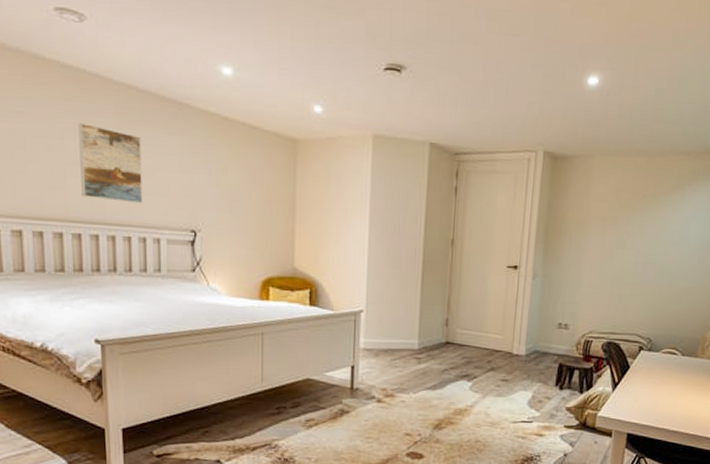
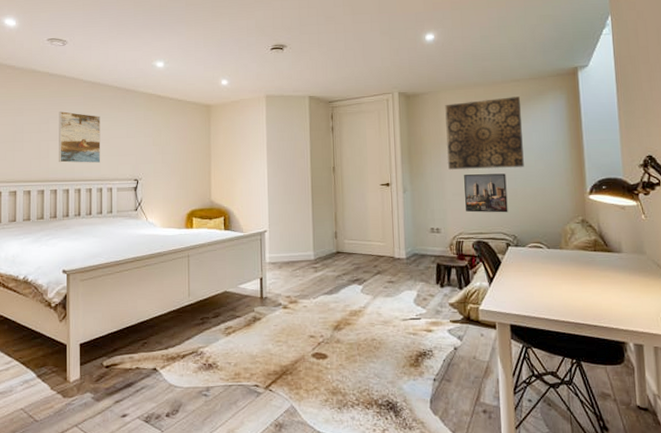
wall art: none [589,173,687,261] -> present [445,96,524,170]
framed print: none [601,264,653,313] -> present [464,173,508,213]

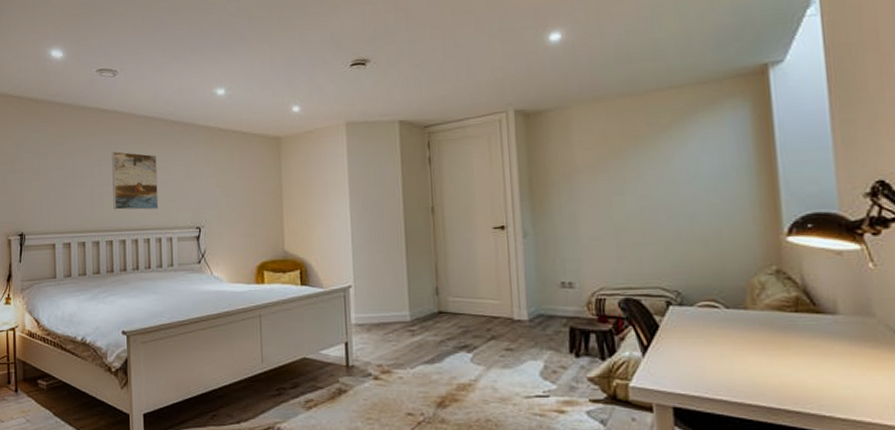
wall art: present [445,96,524,170] -> none [577,107,690,207]
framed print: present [464,173,508,213] -> none [605,210,668,262]

